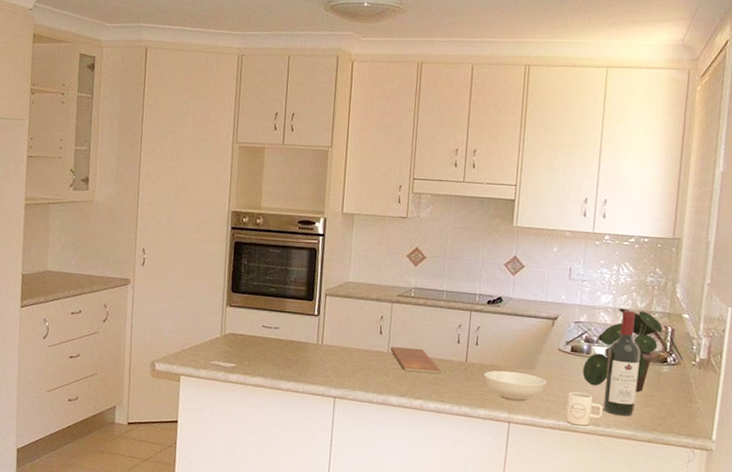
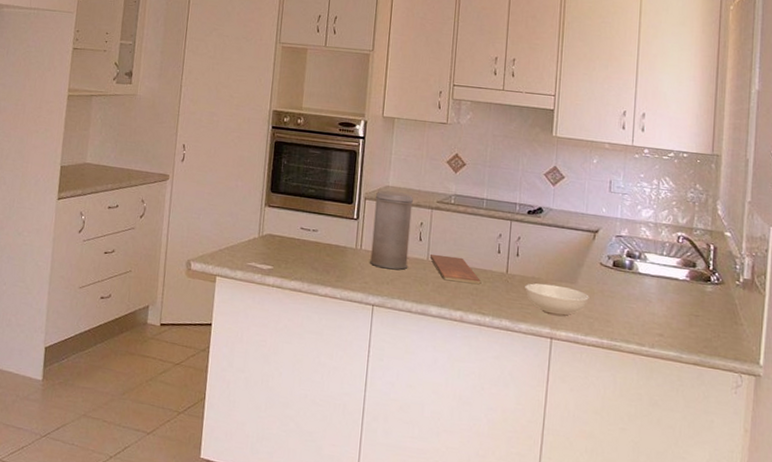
canister: none [330,286,373,363] -> present [369,190,413,271]
potted plant: present [563,308,683,393] -> none [605,223,727,312]
mug: present [565,391,603,426] -> none [609,308,647,345]
wine bottle: present [603,311,640,417] -> none [647,226,683,337]

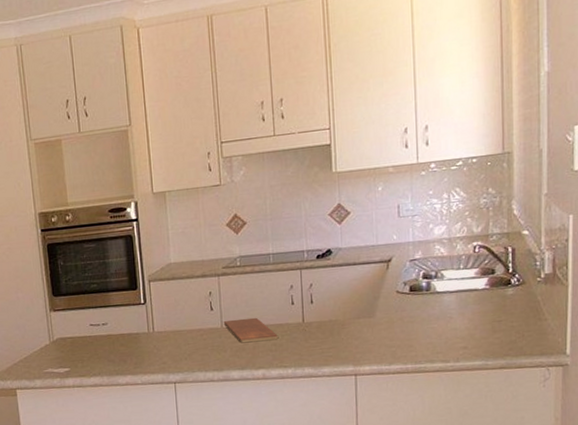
canister: present [369,190,413,271] -> none [158,266,204,346]
bowl: present [525,283,589,316] -> none [323,322,389,353]

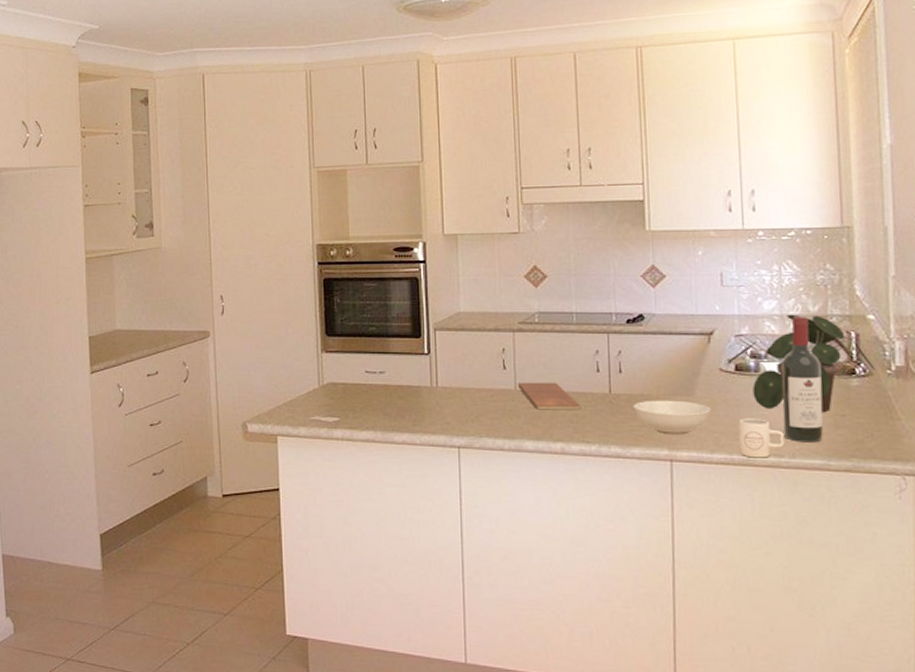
bowl: none [323,322,389,353] -> present [633,400,711,435]
potted plant: none [401,235,527,323] -> present [724,314,875,413]
mug: none [411,331,450,366] -> present [738,418,785,458]
wine bottle: none [449,238,483,348] -> present [781,317,823,443]

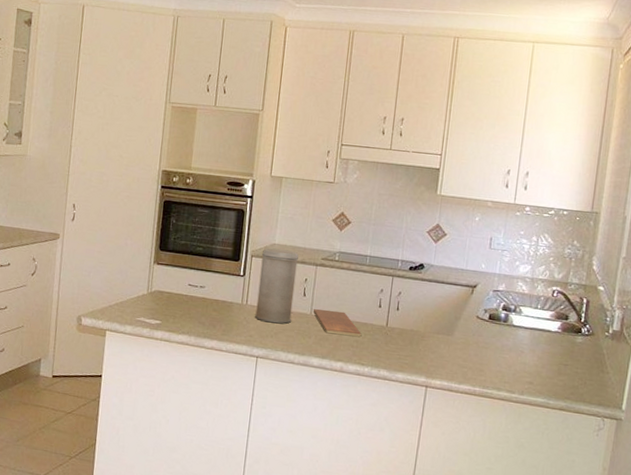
canister: none [446,317,494,405] -> present [254,248,299,324]
bowl: present [633,400,711,435] -> none [403,335,465,366]
potted plant: present [724,314,875,413] -> none [481,278,597,361]
mug: present [738,418,785,458] -> none [481,358,518,393]
wine bottle: present [781,317,823,443] -> none [518,281,556,384]

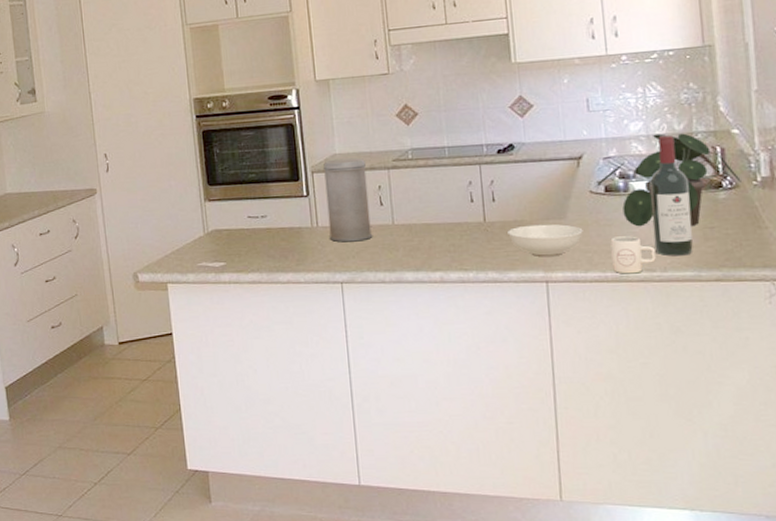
chopping board: present [312,309,362,338] -> none [394,214,458,242]
bowl: none [403,335,465,366] -> present [507,224,583,257]
potted plant: none [481,278,597,361] -> present [594,133,741,227]
mug: none [481,358,518,393] -> present [610,236,656,274]
wine bottle: none [518,281,556,384] -> present [650,135,693,256]

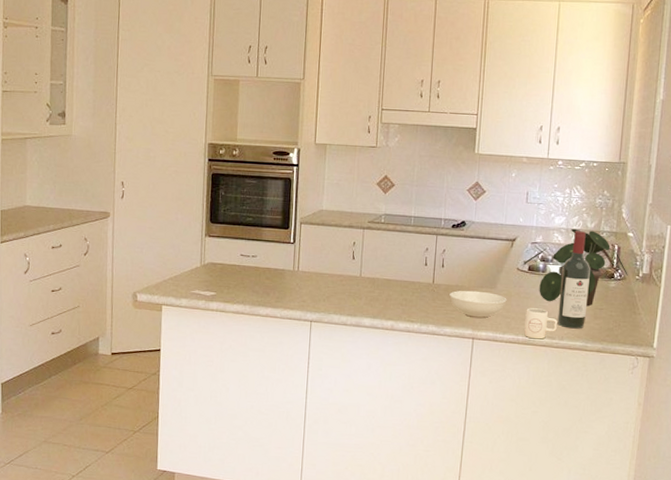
canister: present [322,157,373,243] -> none [306,214,346,288]

